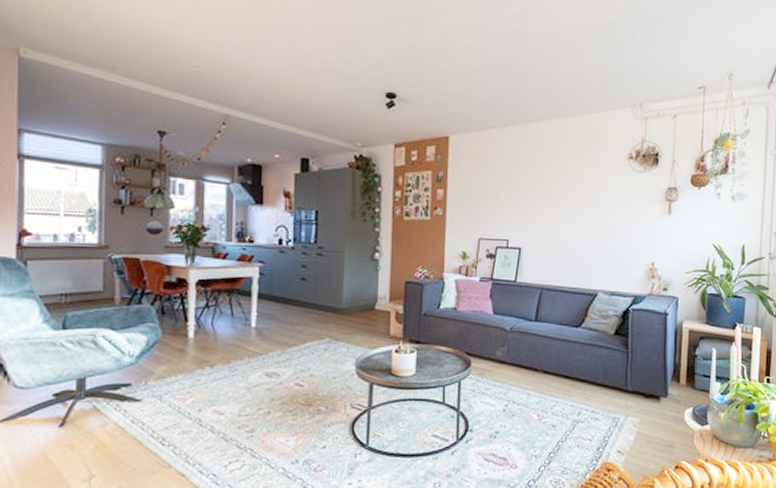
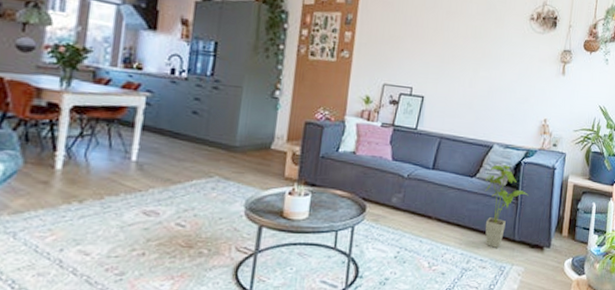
house plant: none [591,313,639,400] -> present [485,164,528,249]

